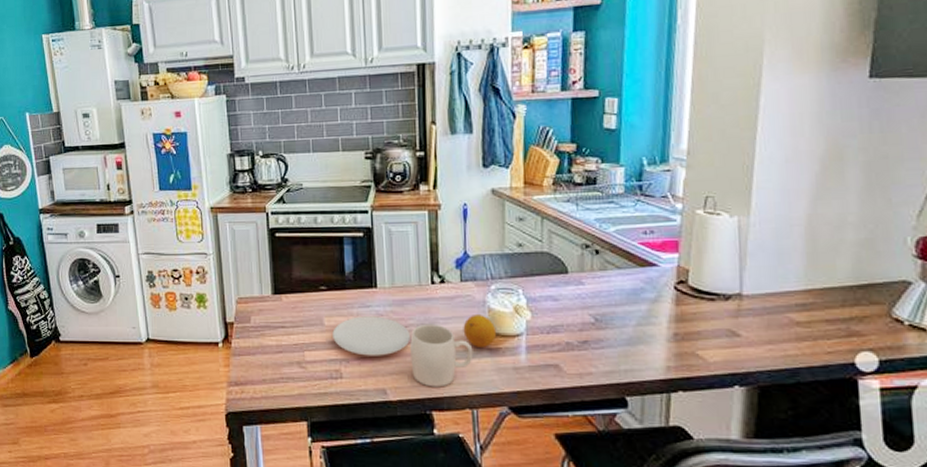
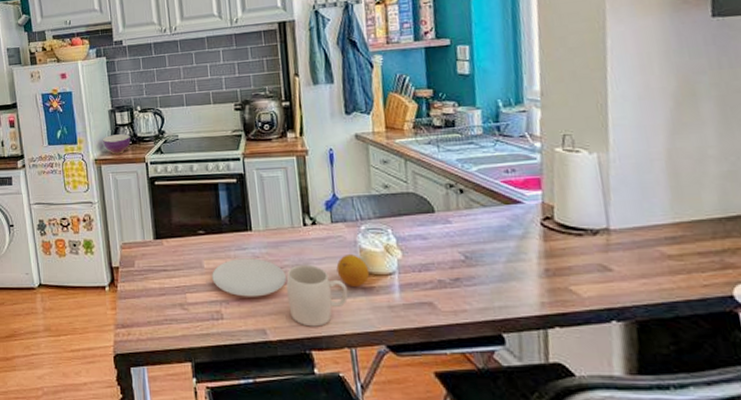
bowl: none [219,181,251,203] -> present [102,134,131,155]

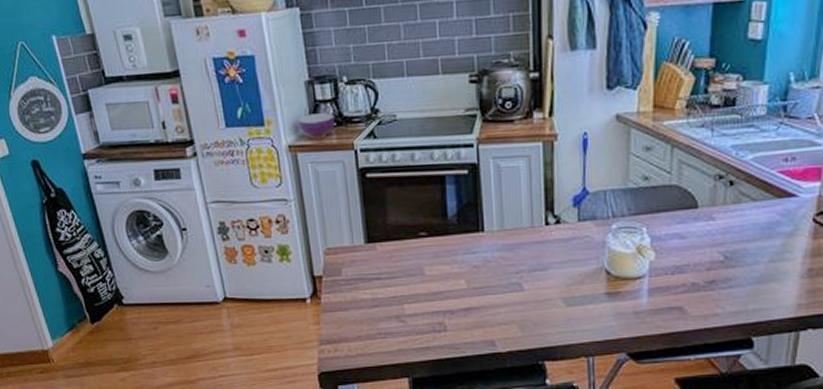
plate: present [212,258,286,297] -> none [434,263,521,307]
mug: present [286,264,349,327] -> none [520,268,591,336]
fruit: present [336,255,370,288] -> none [580,257,617,293]

